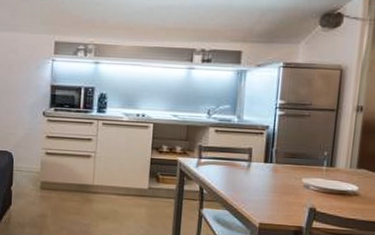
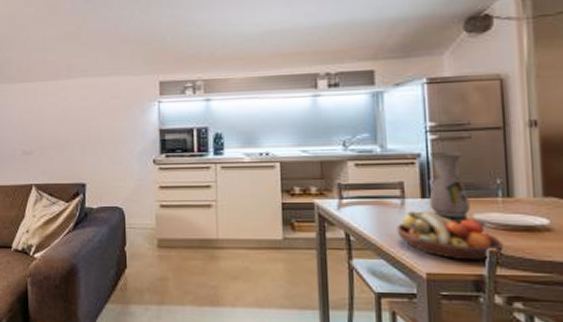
fruit bowl: none [241,172,321,216] -> present [396,210,503,261]
vase: none [269,126,301,184] -> present [429,152,470,222]

